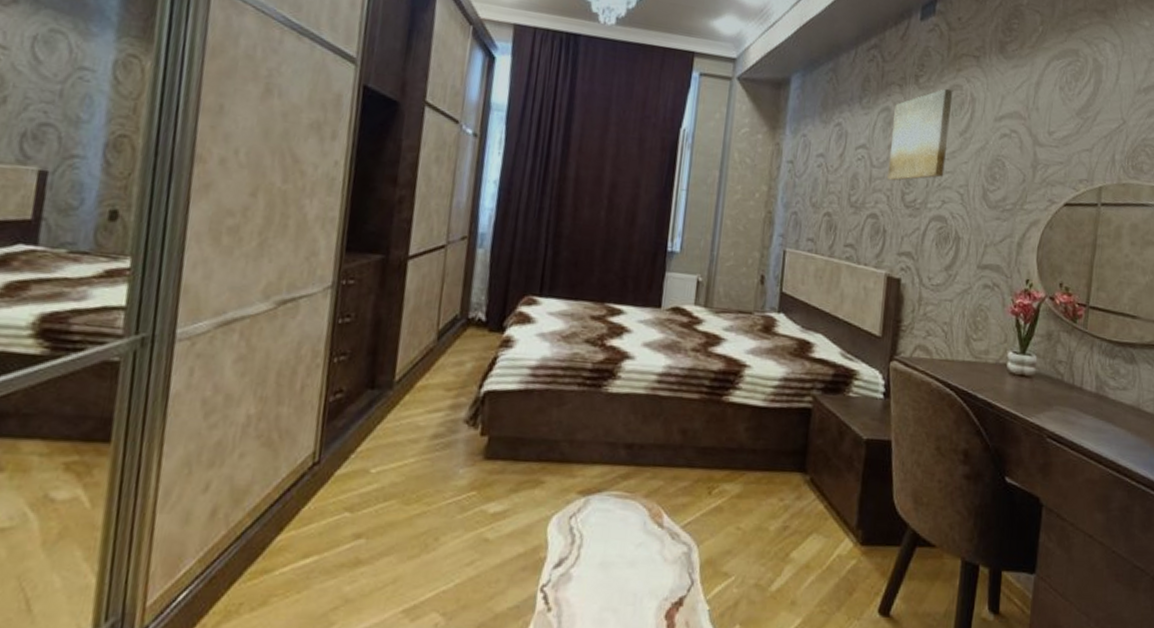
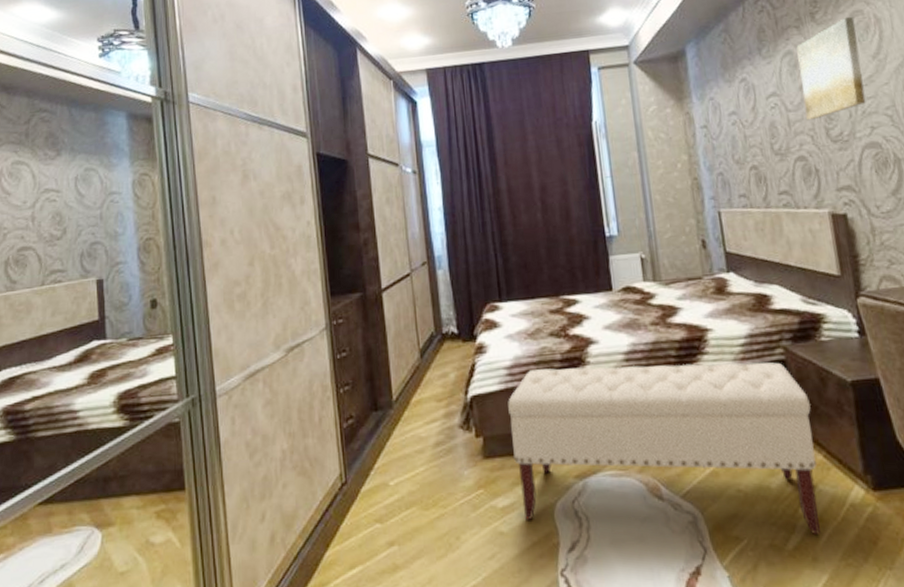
bench: none [515,374,825,579] -> present [508,362,820,534]

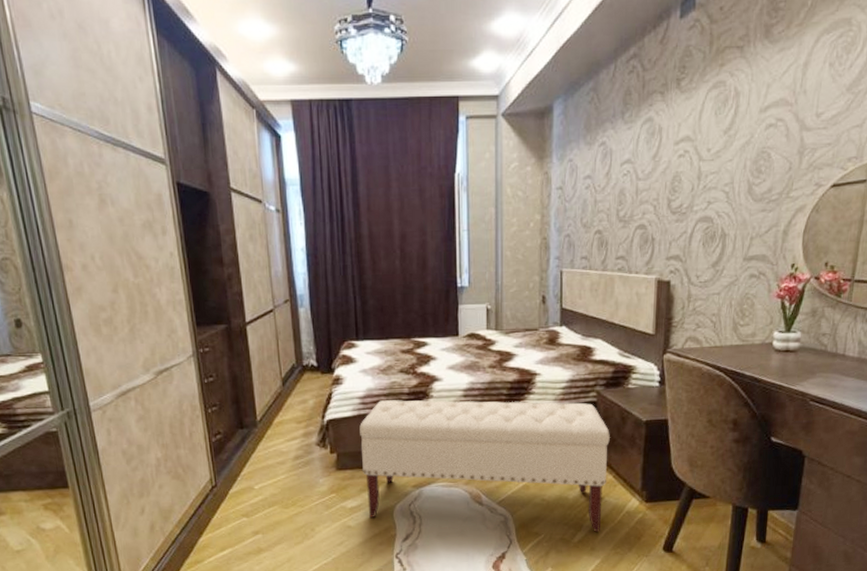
wall art: present [796,17,866,121] -> none [653,88,716,190]

